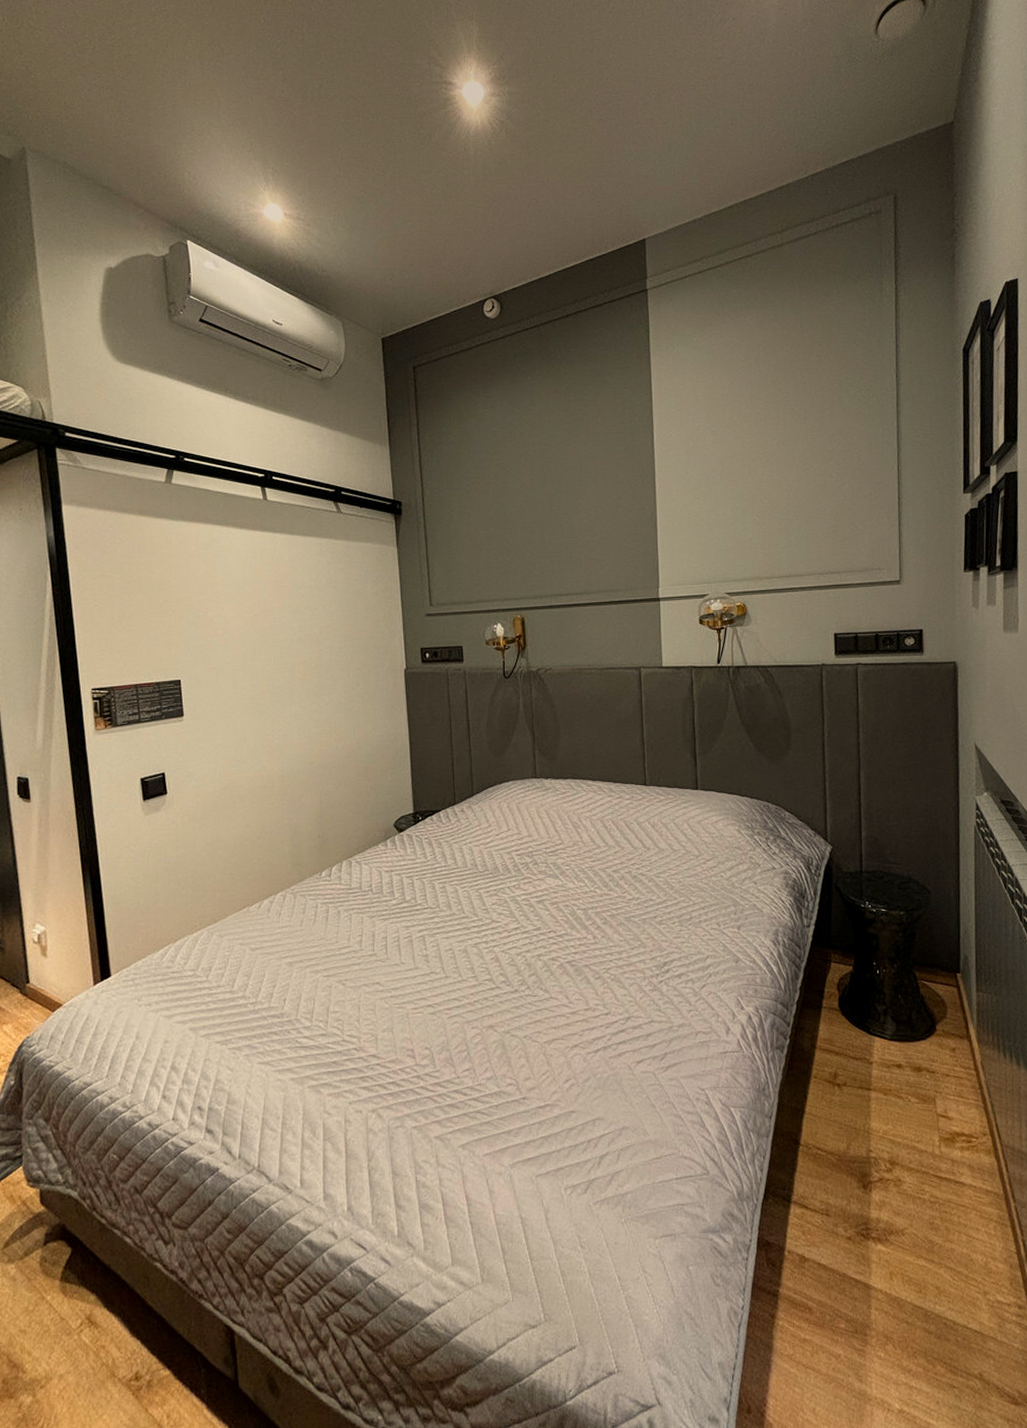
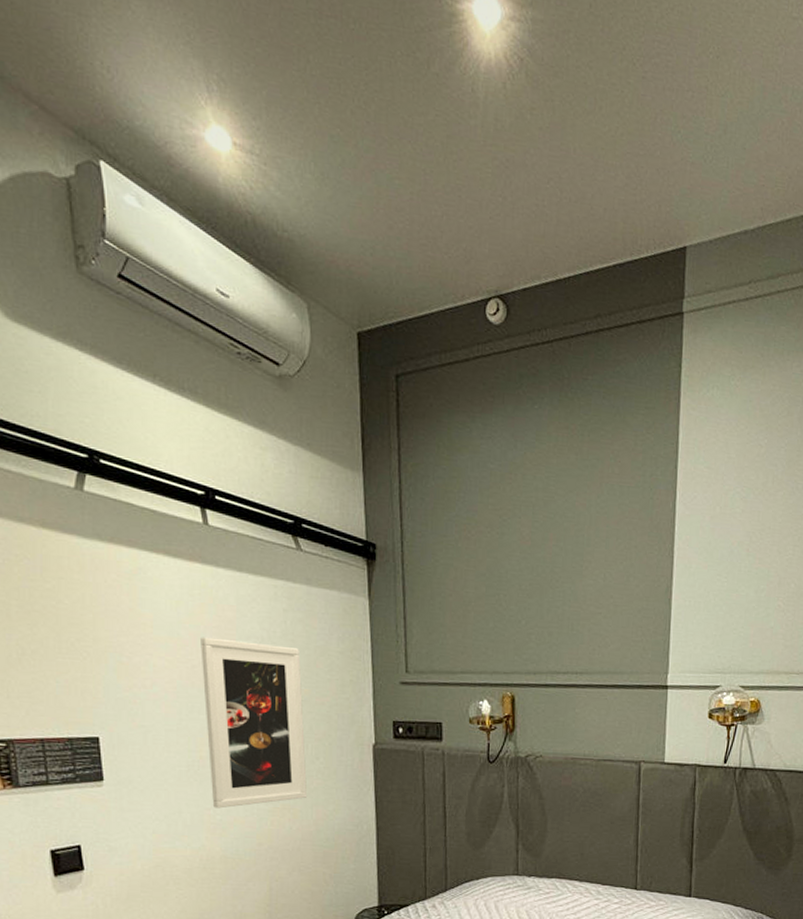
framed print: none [261,590,350,734] -> present [201,637,308,809]

